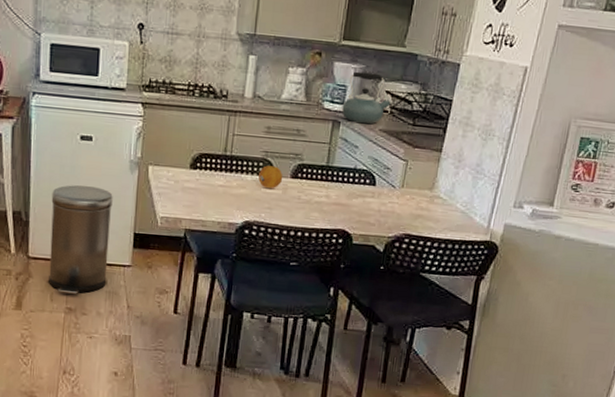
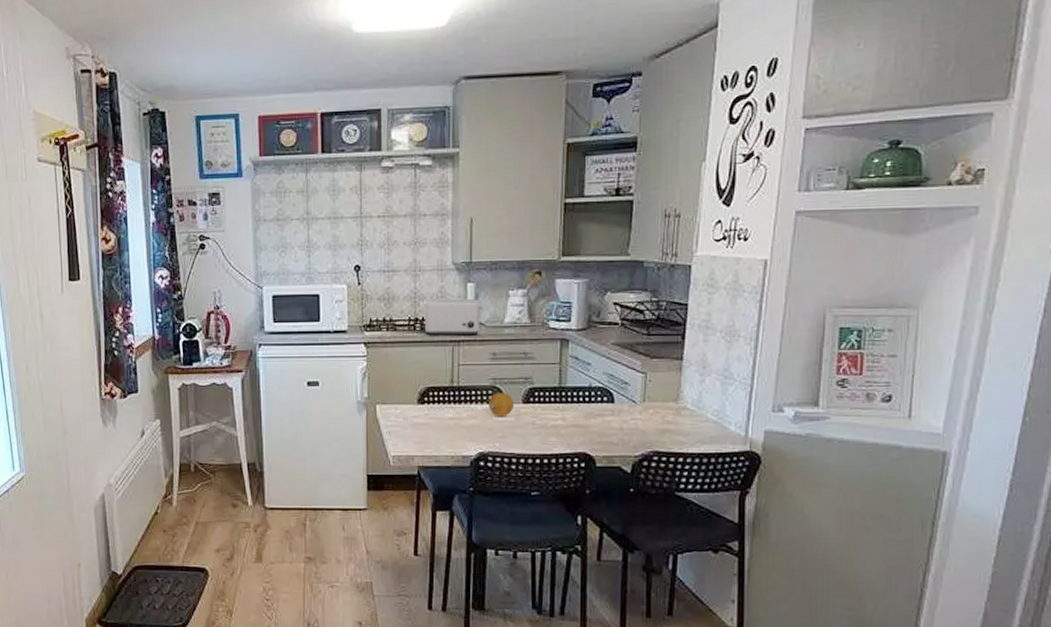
pedal bin: present [49,185,113,294] -> none [283,432,344,542]
toaster: none [203,66,262,108] -> present [424,298,483,336]
kettle: present [342,71,394,125] -> none [569,286,623,339]

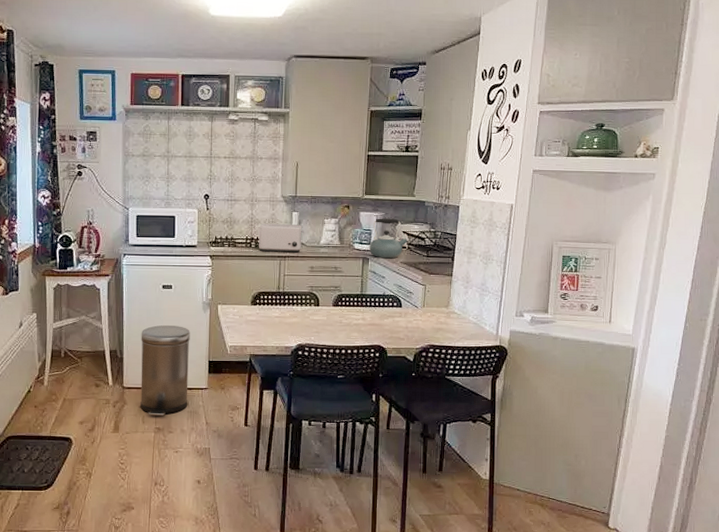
pedal bin: none [283,432,344,542] -> present [140,325,190,416]
fruit: present [489,393,515,417] -> none [307,298,327,317]
kettle: none [569,286,623,339] -> present [369,218,410,259]

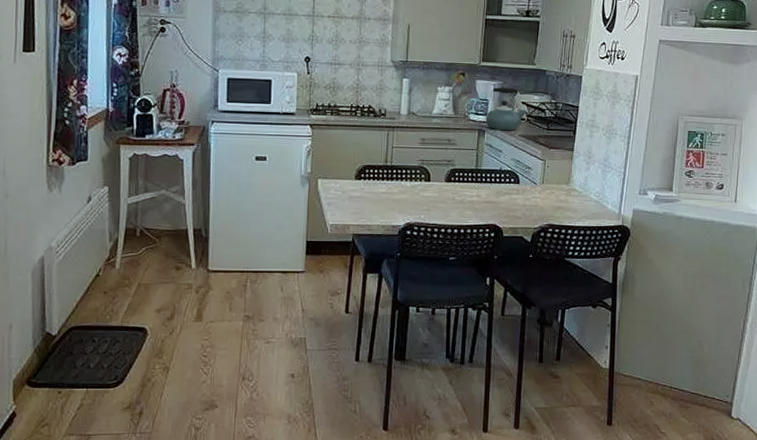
pedal bin: present [140,325,190,416] -> none [227,201,286,302]
toaster: present [258,223,304,253] -> none [364,90,415,123]

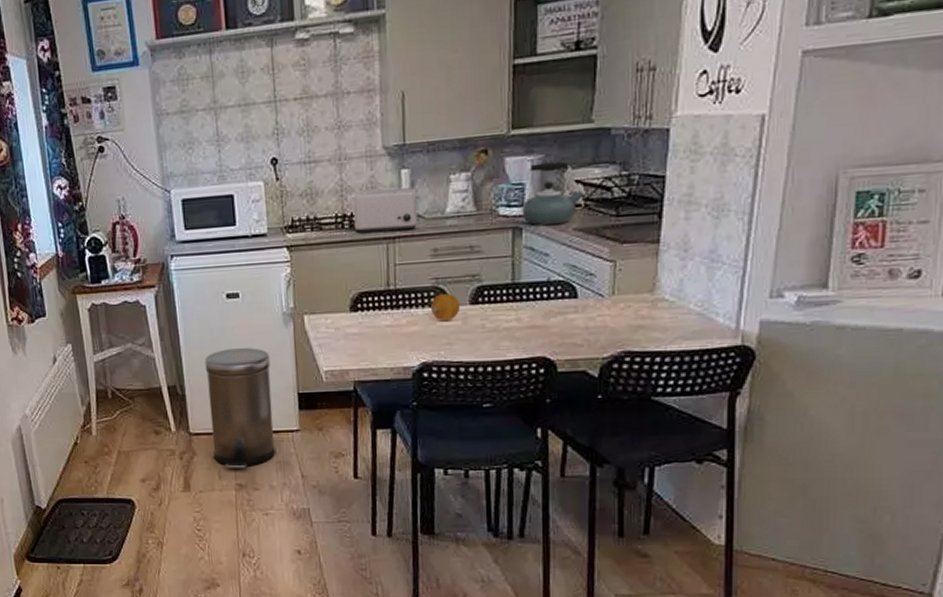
pedal bin: none [227,201,286,302] -> present [204,348,275,468]
toaster: none [364,90,415,123] -> present [352,187,420,234]
fruit: none [417,172,438,193] -> present [431,294,461,322]

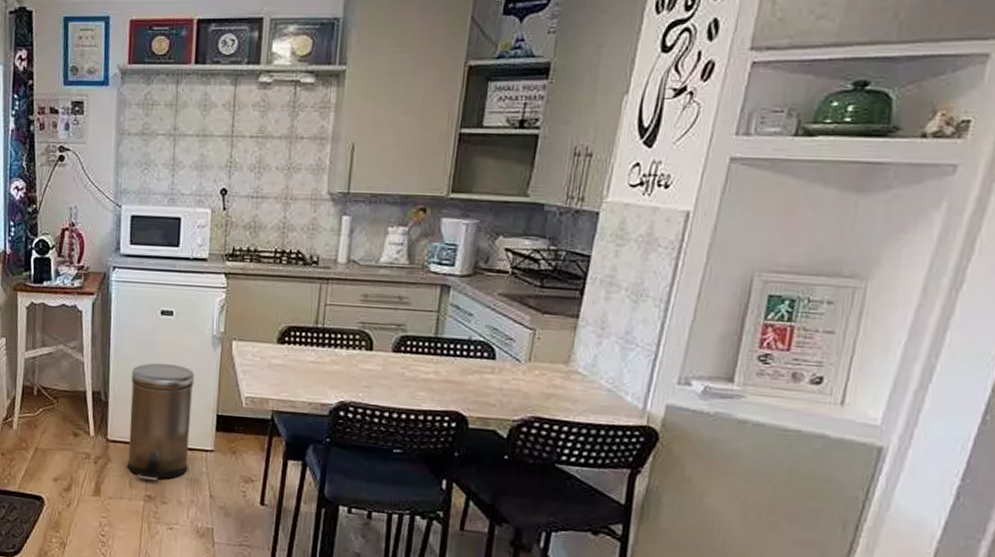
toaster: present [352,187,420,234] -> none [291,230,358,274]
fruit: present [431,294,461,322] -> none [354,338,384,365]
kettle: present [522,161,587,226] -> none [452,227,515,288]

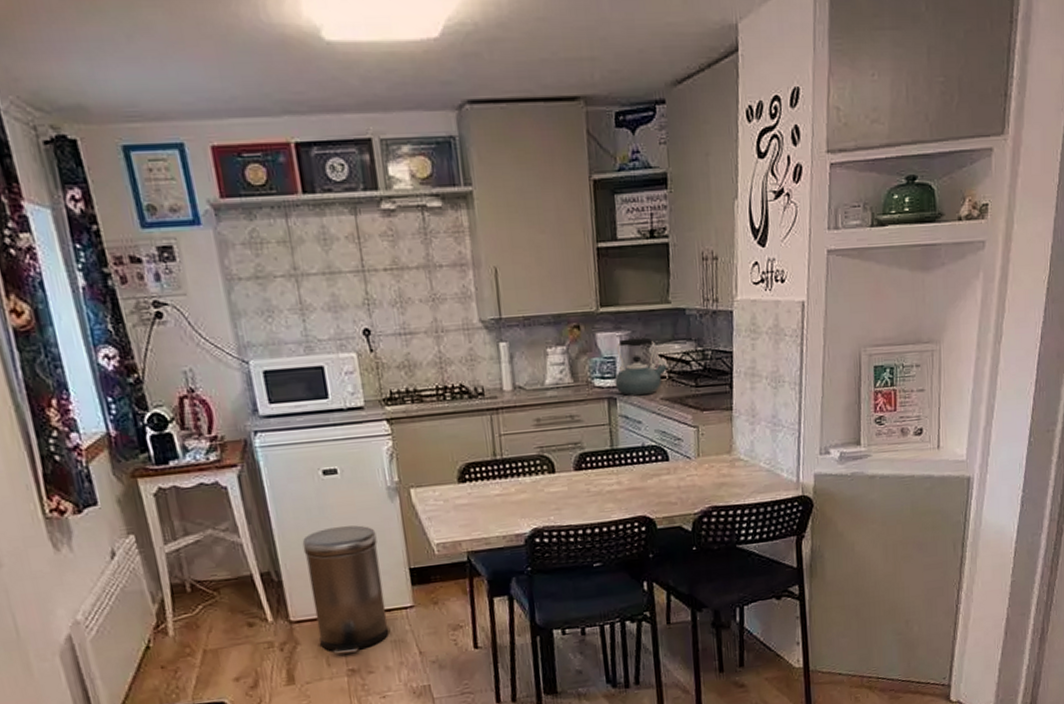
kettle: none [452,227,515,288] -> present [614,337,670,396]

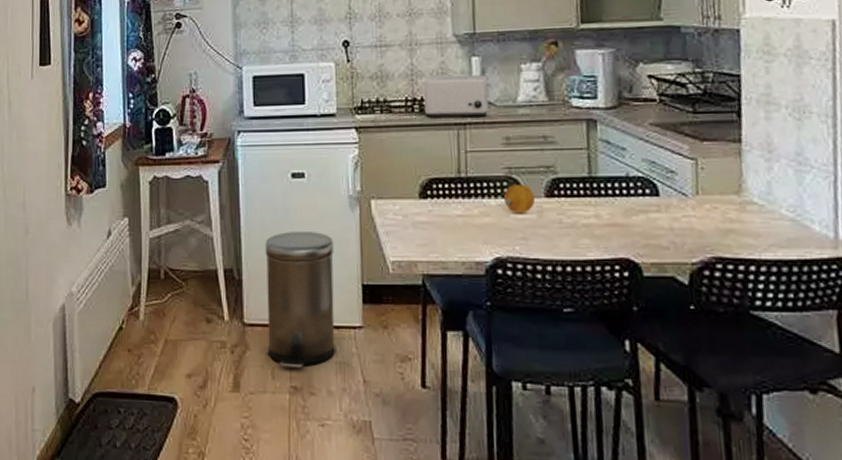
toaster: none [452,360,520,406] -> present [422,75,491,119]
fruit: none [538,461,566,488] -> present [504,185,536,214]
kettle: present [614,337,670,396] -> none [595,56,661,120]

